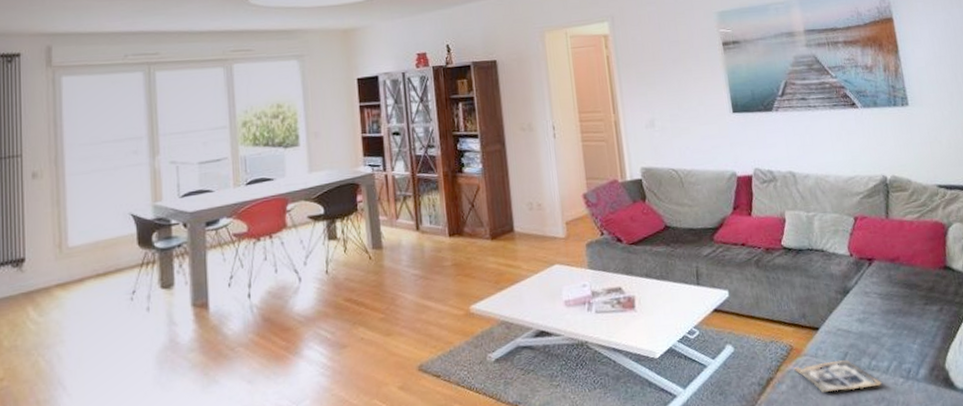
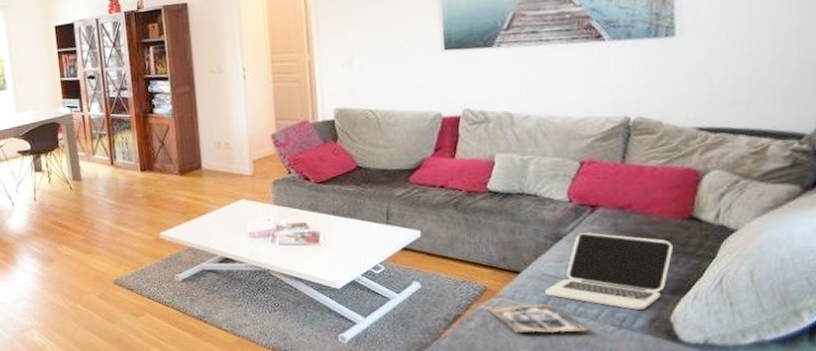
laptop: none [842,285,937,360] -> present [545,232,674,310]

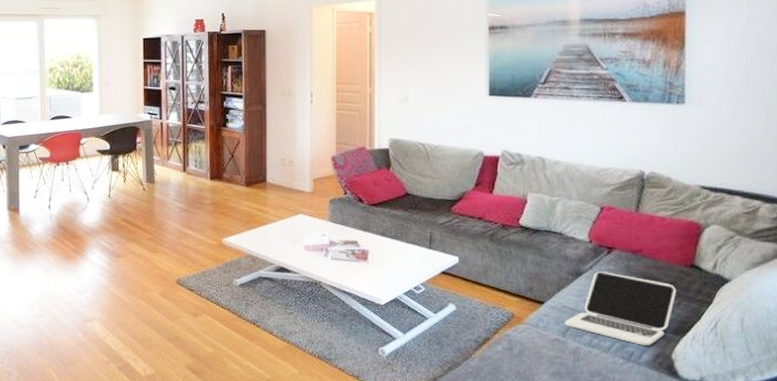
magazine: present [486,304,587,333] -> none [513,332,600,363]

